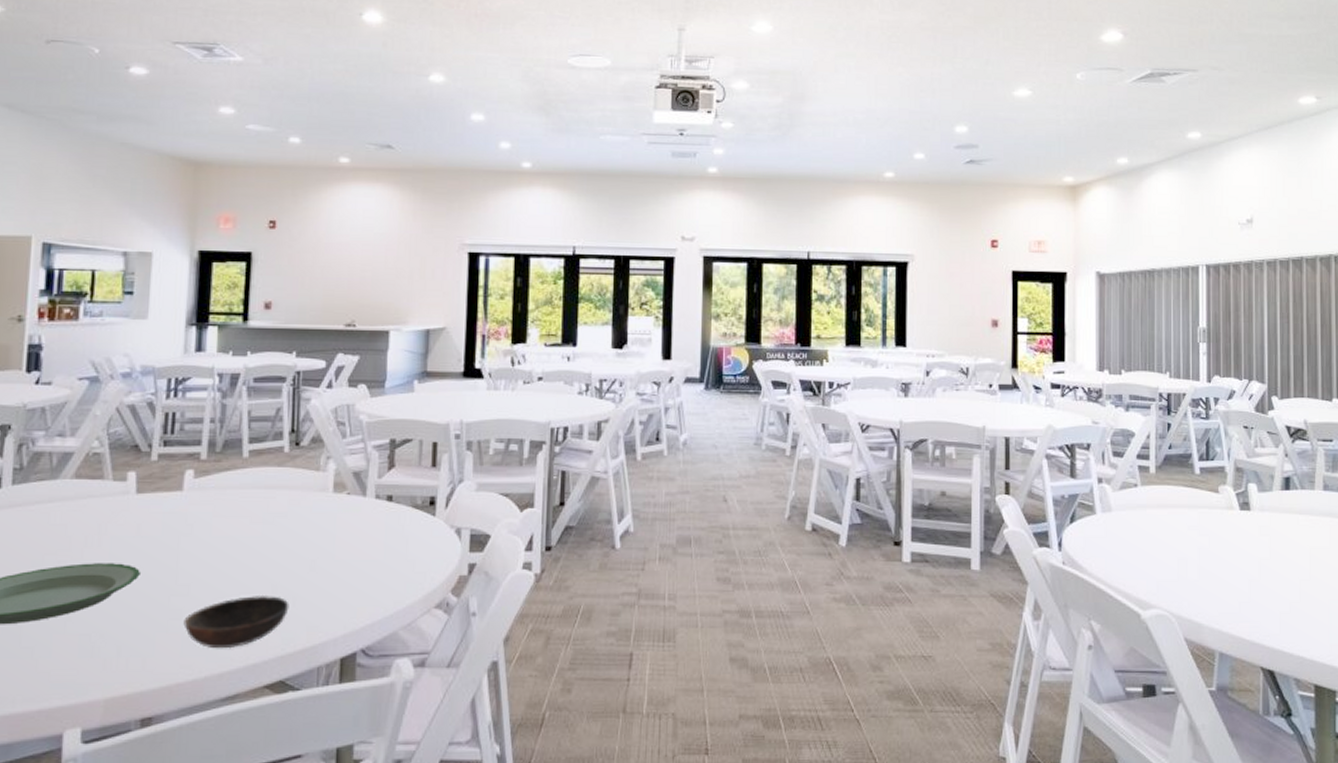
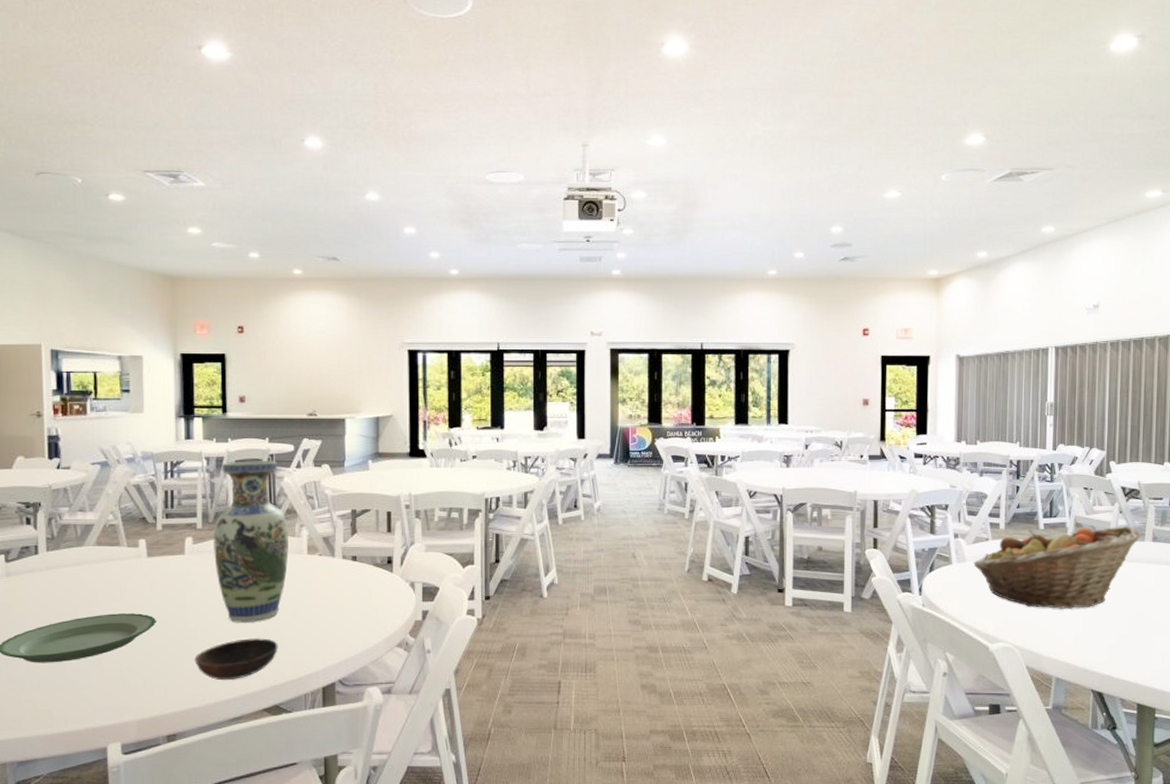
vase: none [219,378,312,576] -> present [213,461,289,623]
fruit basket: none [1121,472,1310,569] -> present [973,526,1141,609]

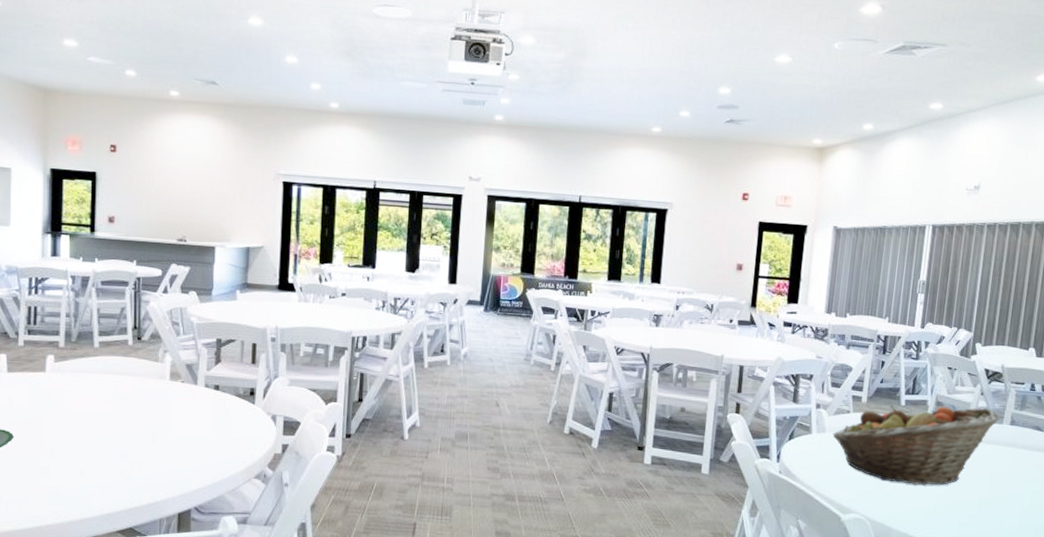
bowl: present [194,637,278,681] -> none [50,459,136,501]
vase: present [213,461,289,623] -> none [75,282,152,445]

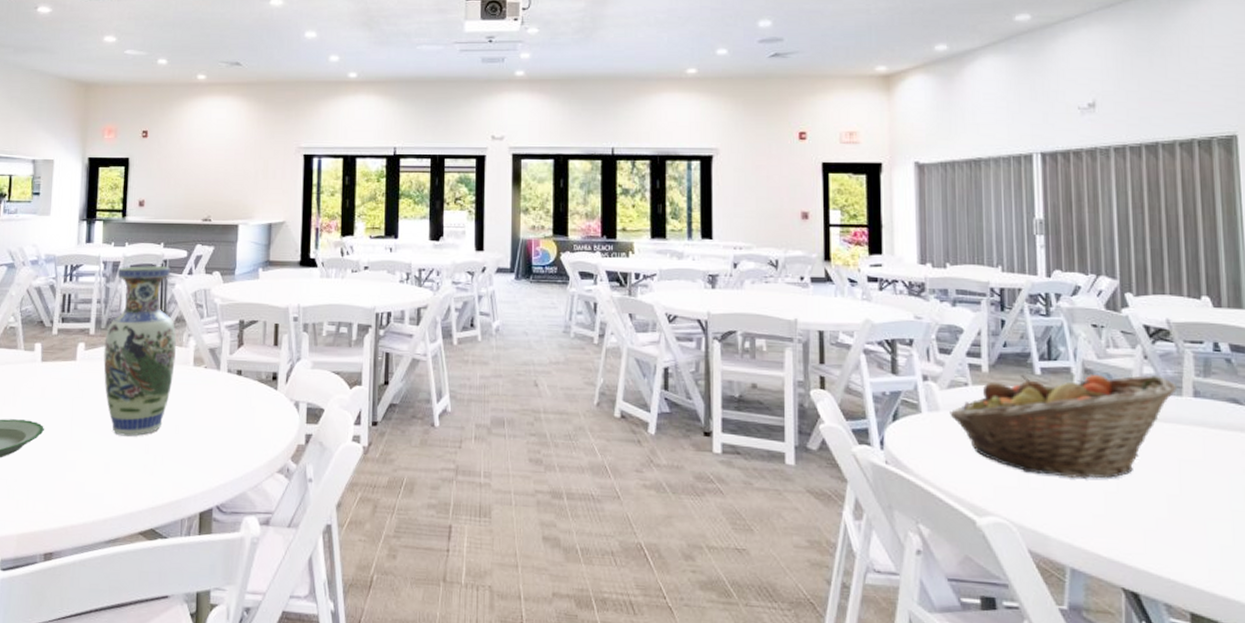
vase: none [75,282,152,445] -> present [103,266,176,437]

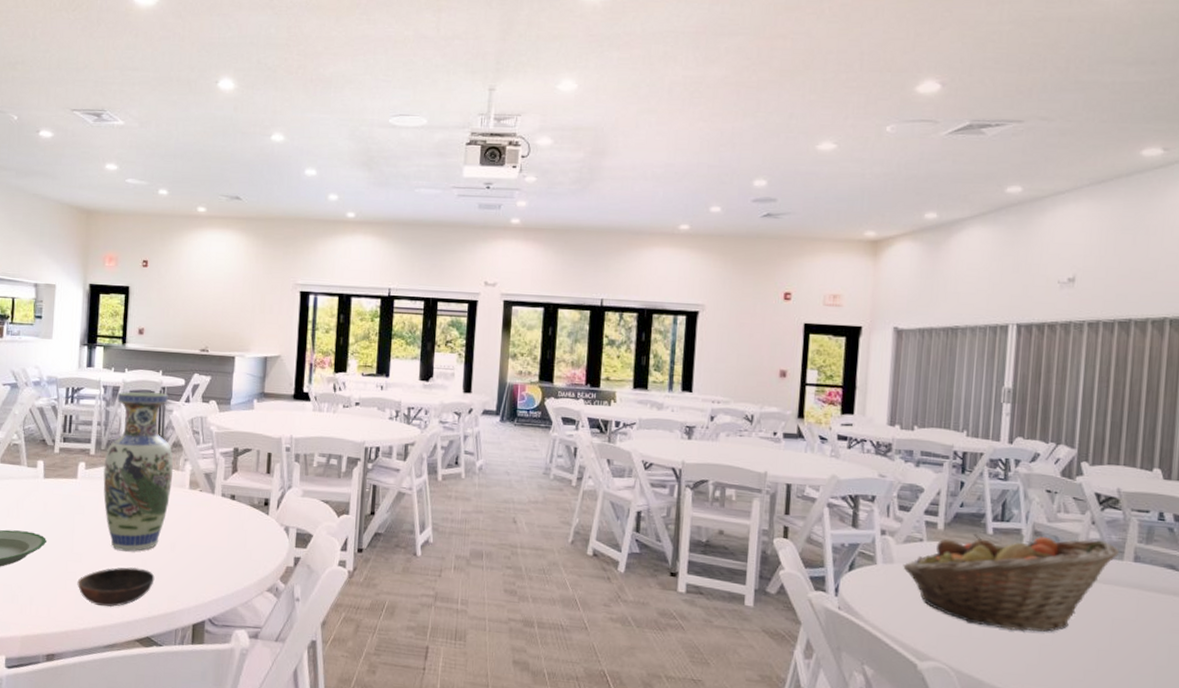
bowl: none [76,452,159,498] -> present [77,567,155,608]

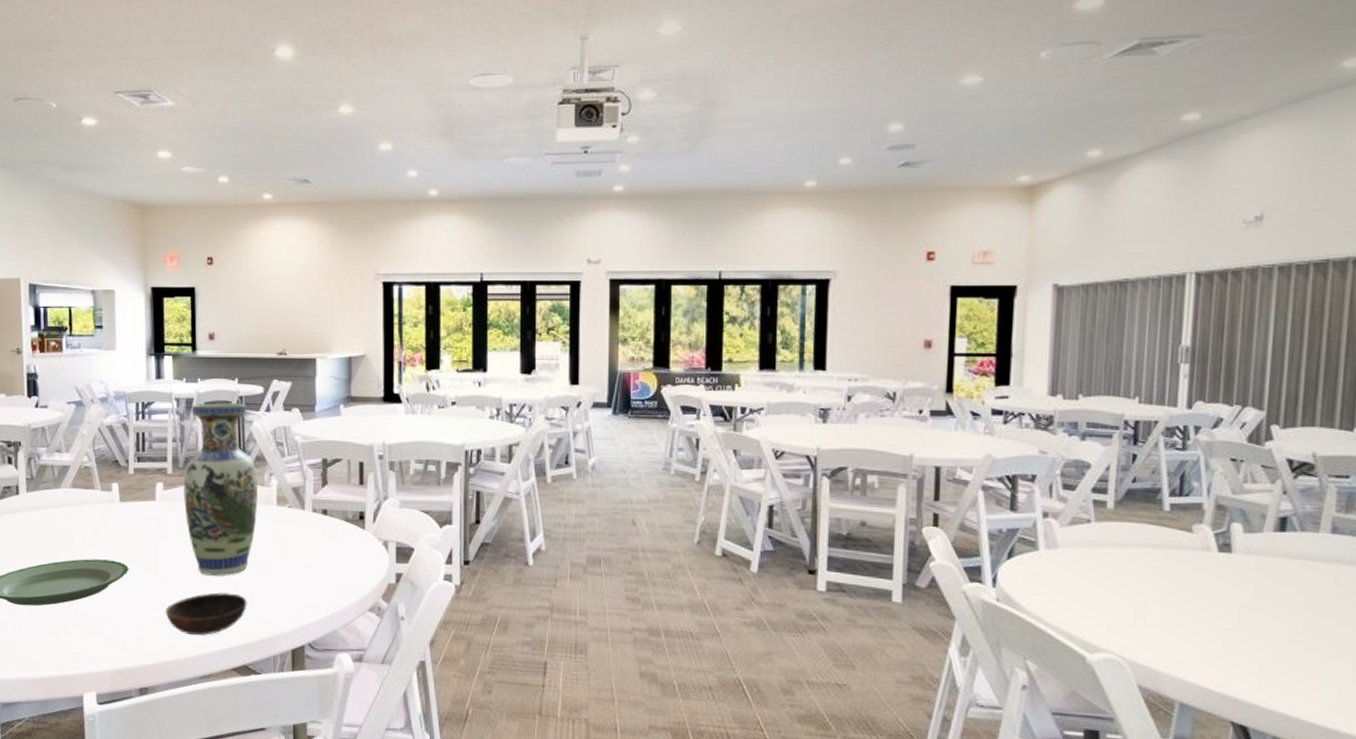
fruit basket: present [903,534,1119,632] -> none [1068,511,1314,616]

